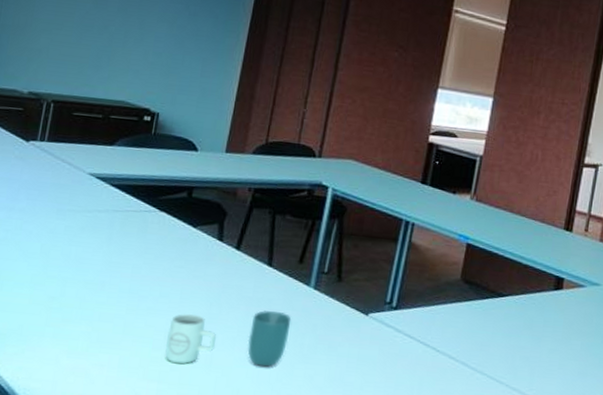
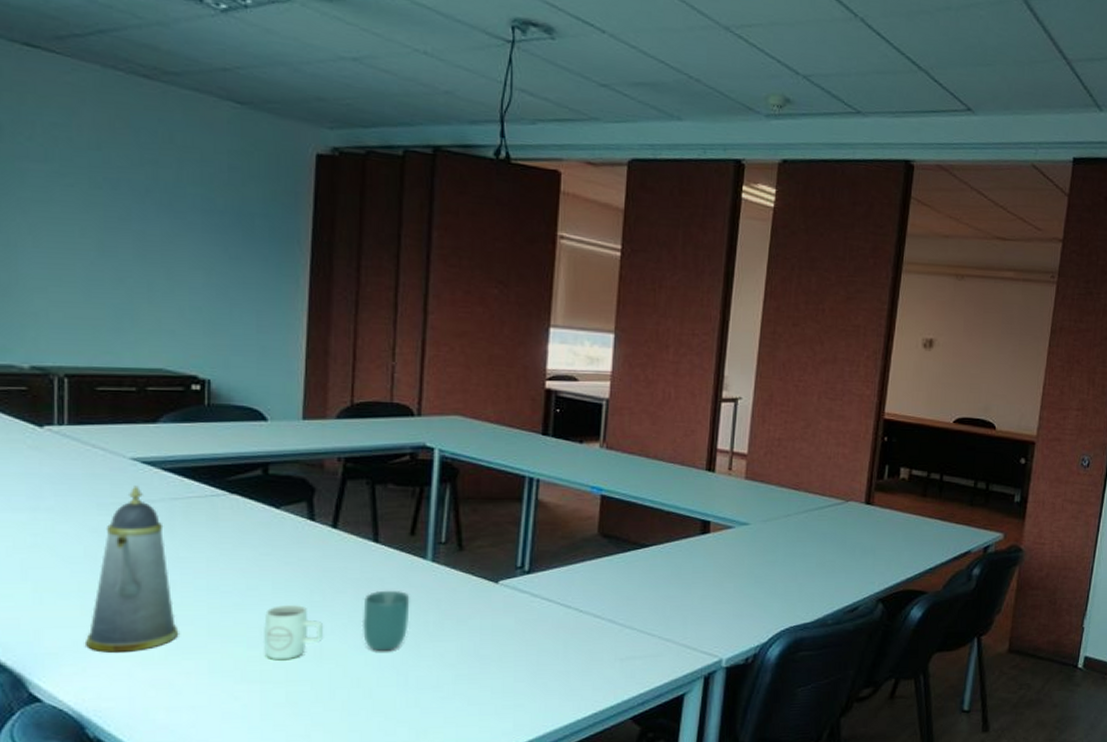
coffee pot: none [28,197,104,340] -> present [86,485,179,652]

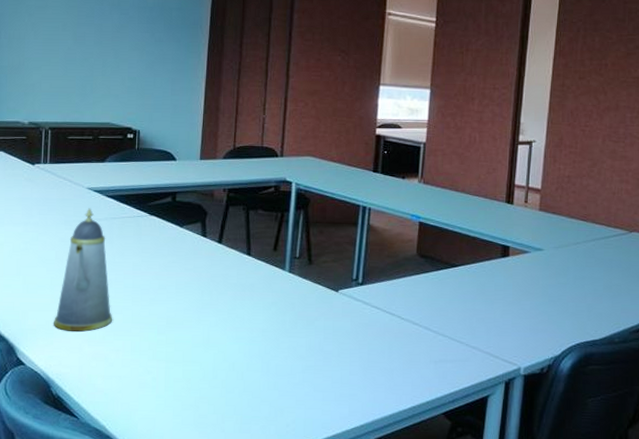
mug: present [263,604,324,661] -> none [168,301,211,345]
cup: present [361,590,410,651] -> none [237,293,272,342]

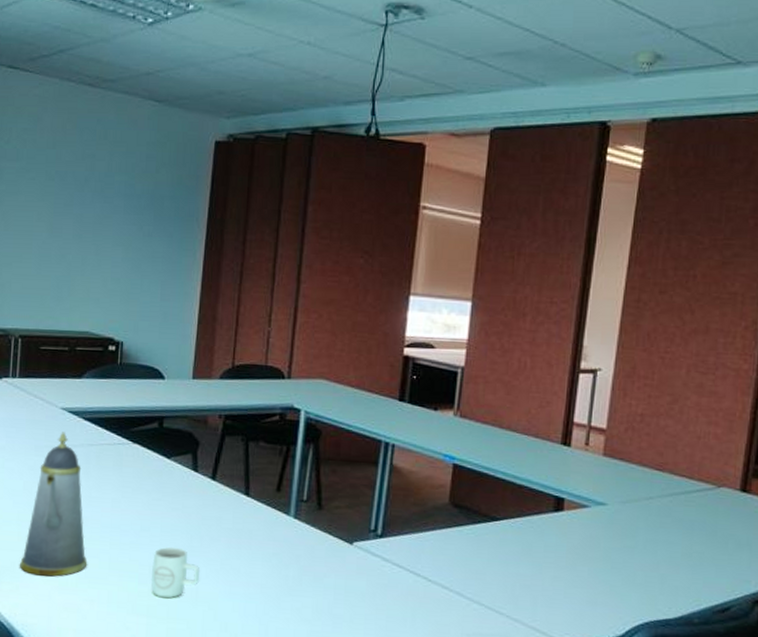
mug: none [168,301,211,345] -> present [151,546,200,599]

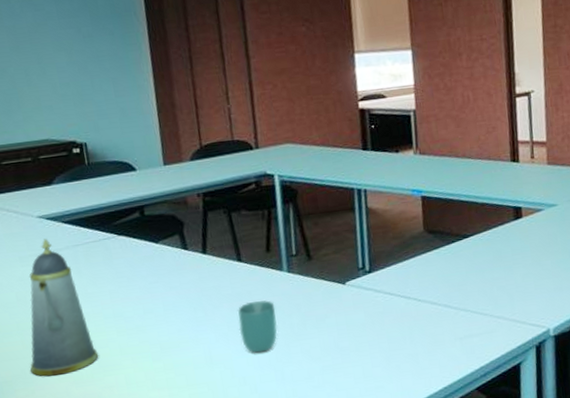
mug: present [151,546,200,599] -> none [161,321,212,370]
cup: none [231,541,274,600] -> present [237,300,277,353]

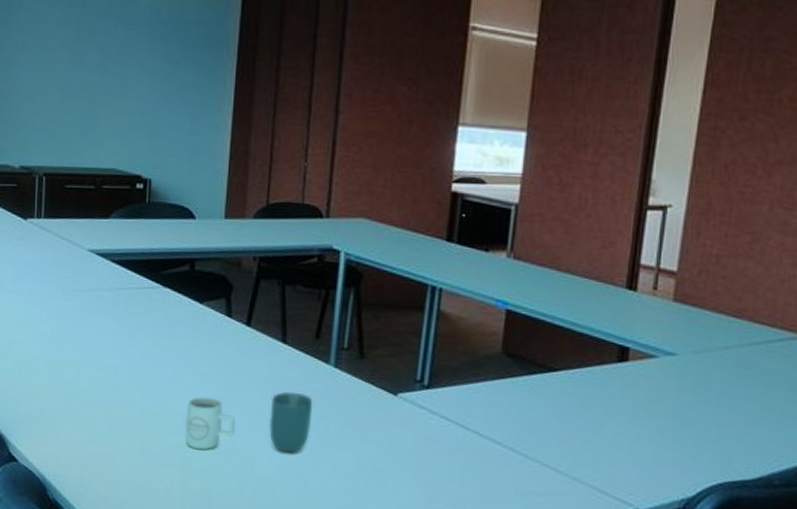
coffee pot: present [29,238,99,377] -> none [50,275,119,426]
mug: none [161,321,212,370] -> present [184,396,236,451]

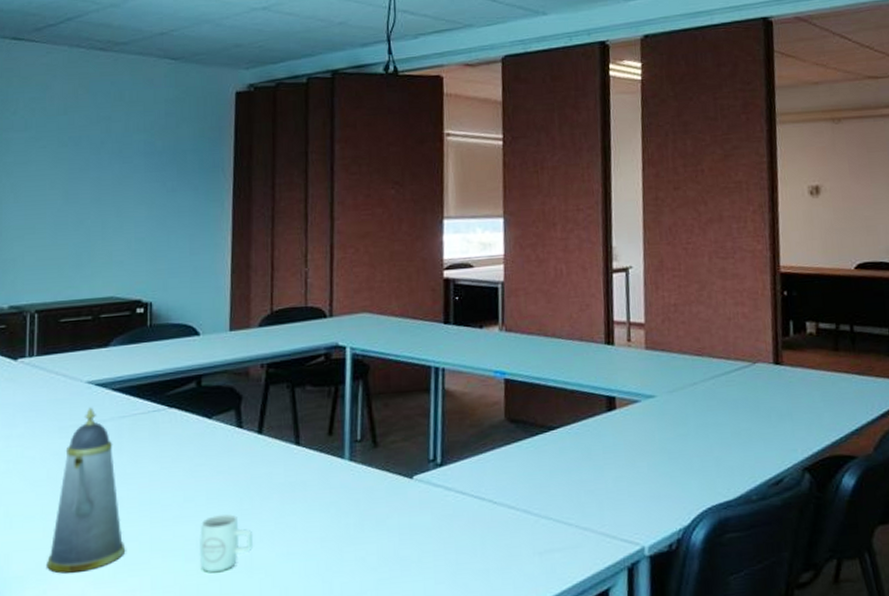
coffee pot: none [50,275,119,426] -> present [47,407,126,573]
cup: present [268,392,313,453] -> none [287,493,332,558]

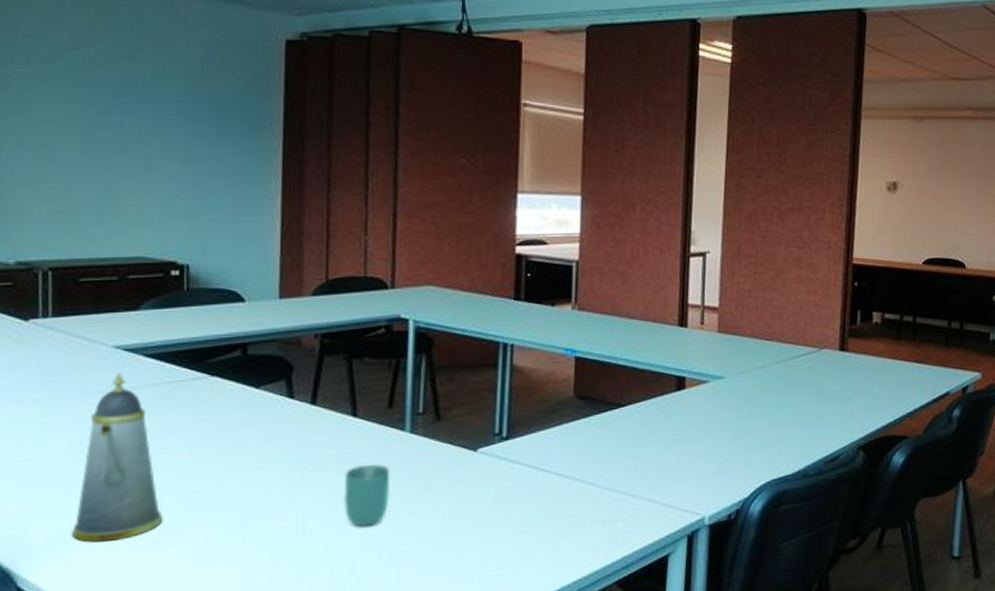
mug: present [199,513,254,574] -> none [246,483,306,542]
cup: none [287,493,332,558] -> present [343,464,391,527]

